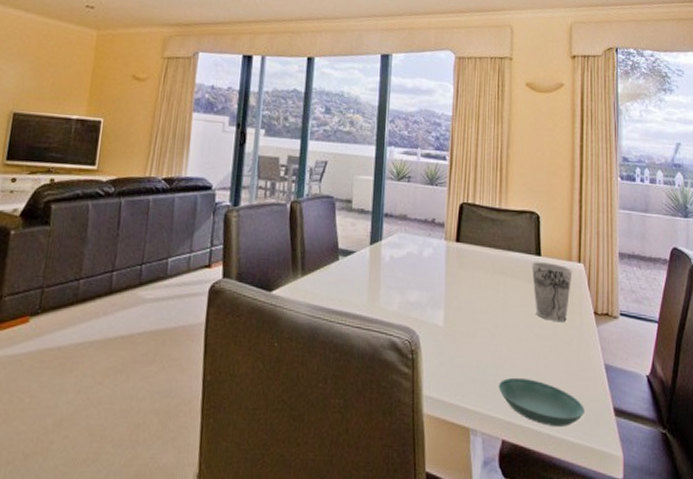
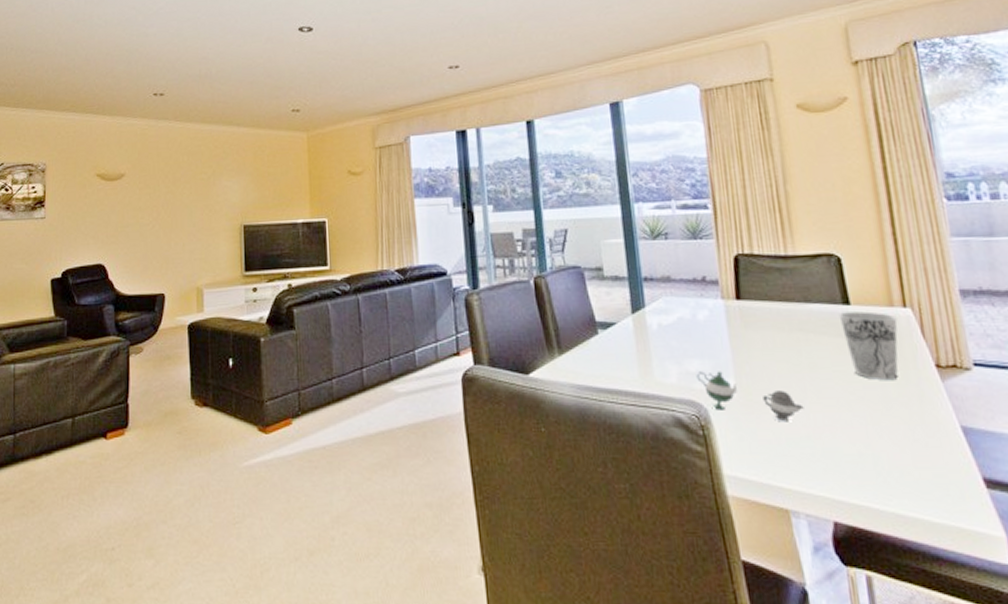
teapot: none [414,302,494,352] -> present [696,371,804,422]
saucer: present [498,377,584,426] -> none [818,448,942,503]

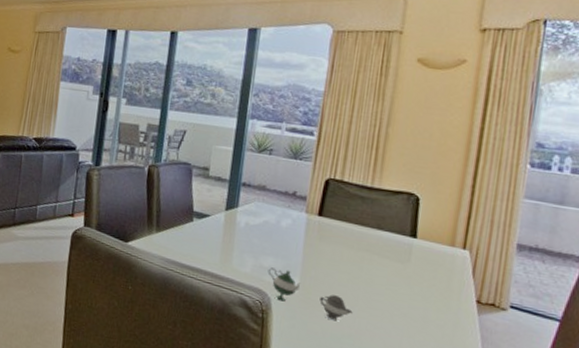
cup: present [838,311,899,380] -> none [403,243,455,306]

